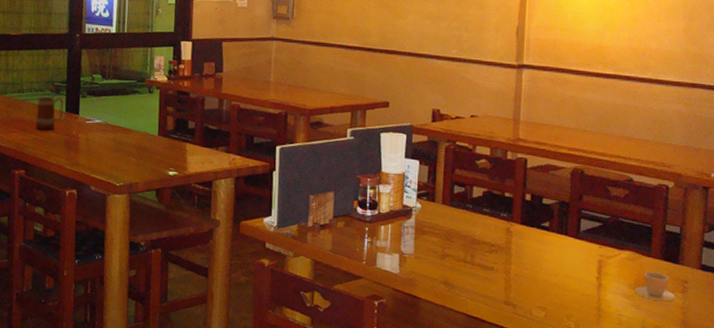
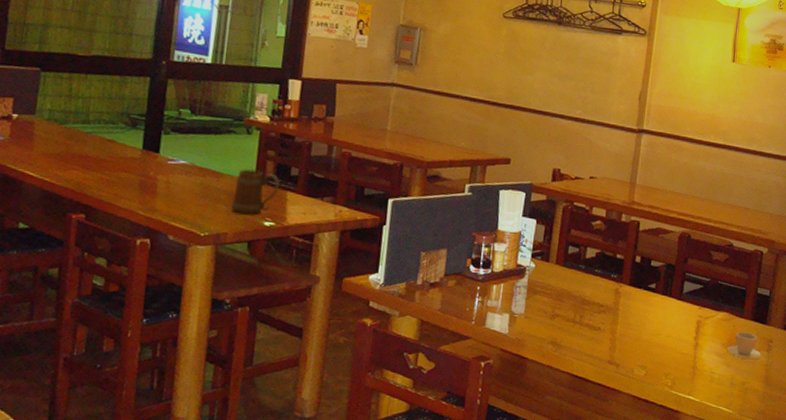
beer mug: present [35,96,64,131] -> none [102,130,141,170]
beer mug: none [139,124,180,166] -> present [230,169,281,215]

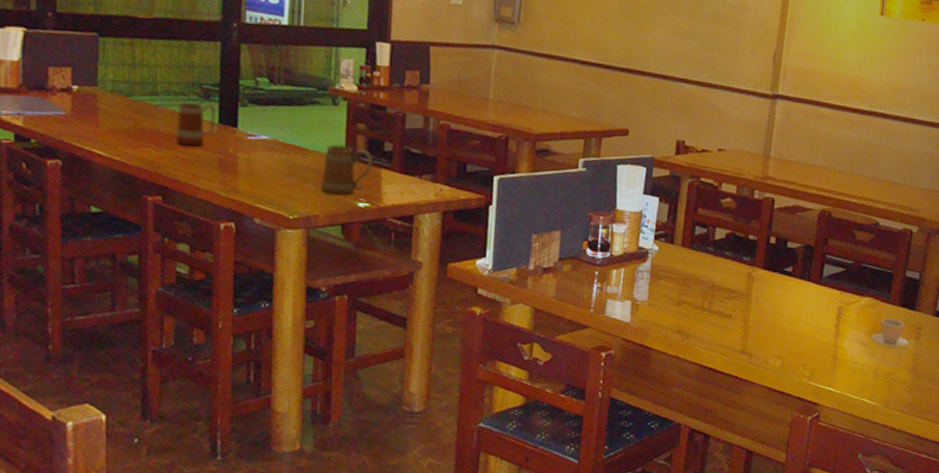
beer mug: none [102,130,141,170] -> present [176,102,217,147]

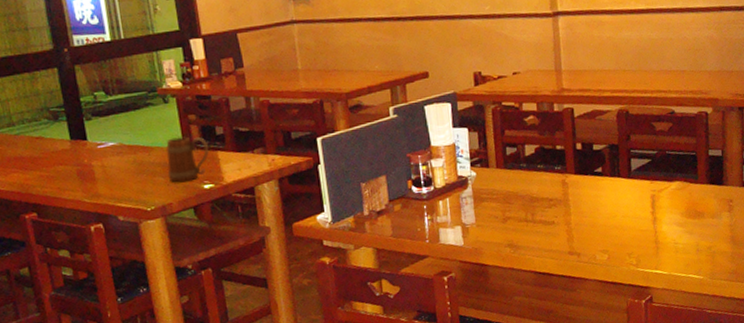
beer mug: present [176,102,217,147] -> none [33,123,69,165]
teacup: present [871,318,909,349] -> none [686,196,724,224]

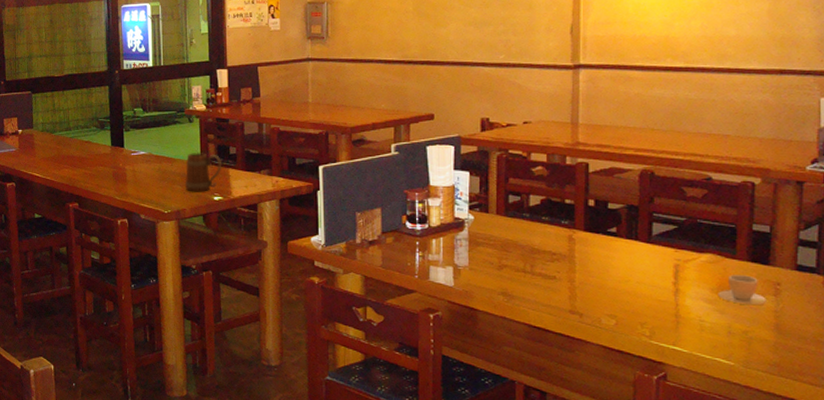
teacup: none [686,196,724,224] -> present [718,275,767,306]

